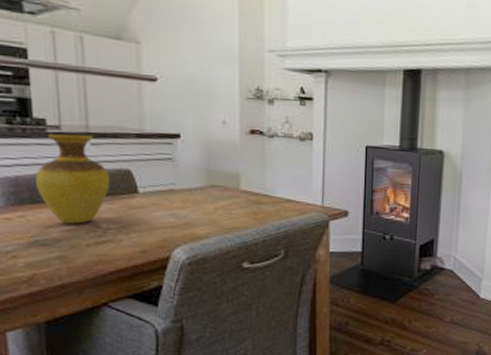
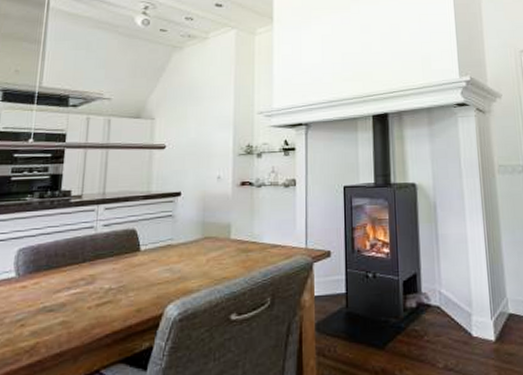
vase: present [35,133,111,224] -> none [53,201,118,287]

